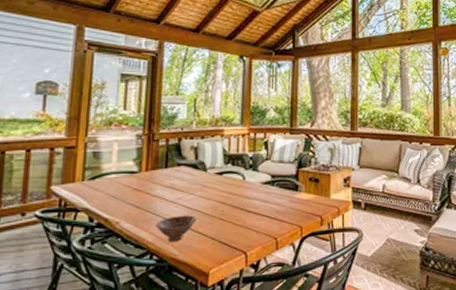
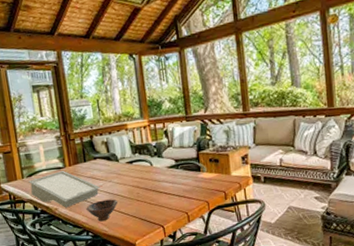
swimming pool: none [89,175,179,223] -> present [28,170,100,208]

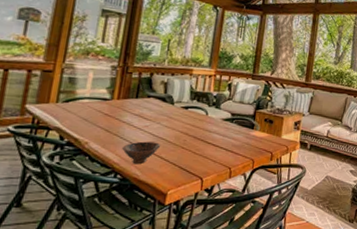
swimming pool: present [28,170,100,208] -> none [62,102,146,144]

